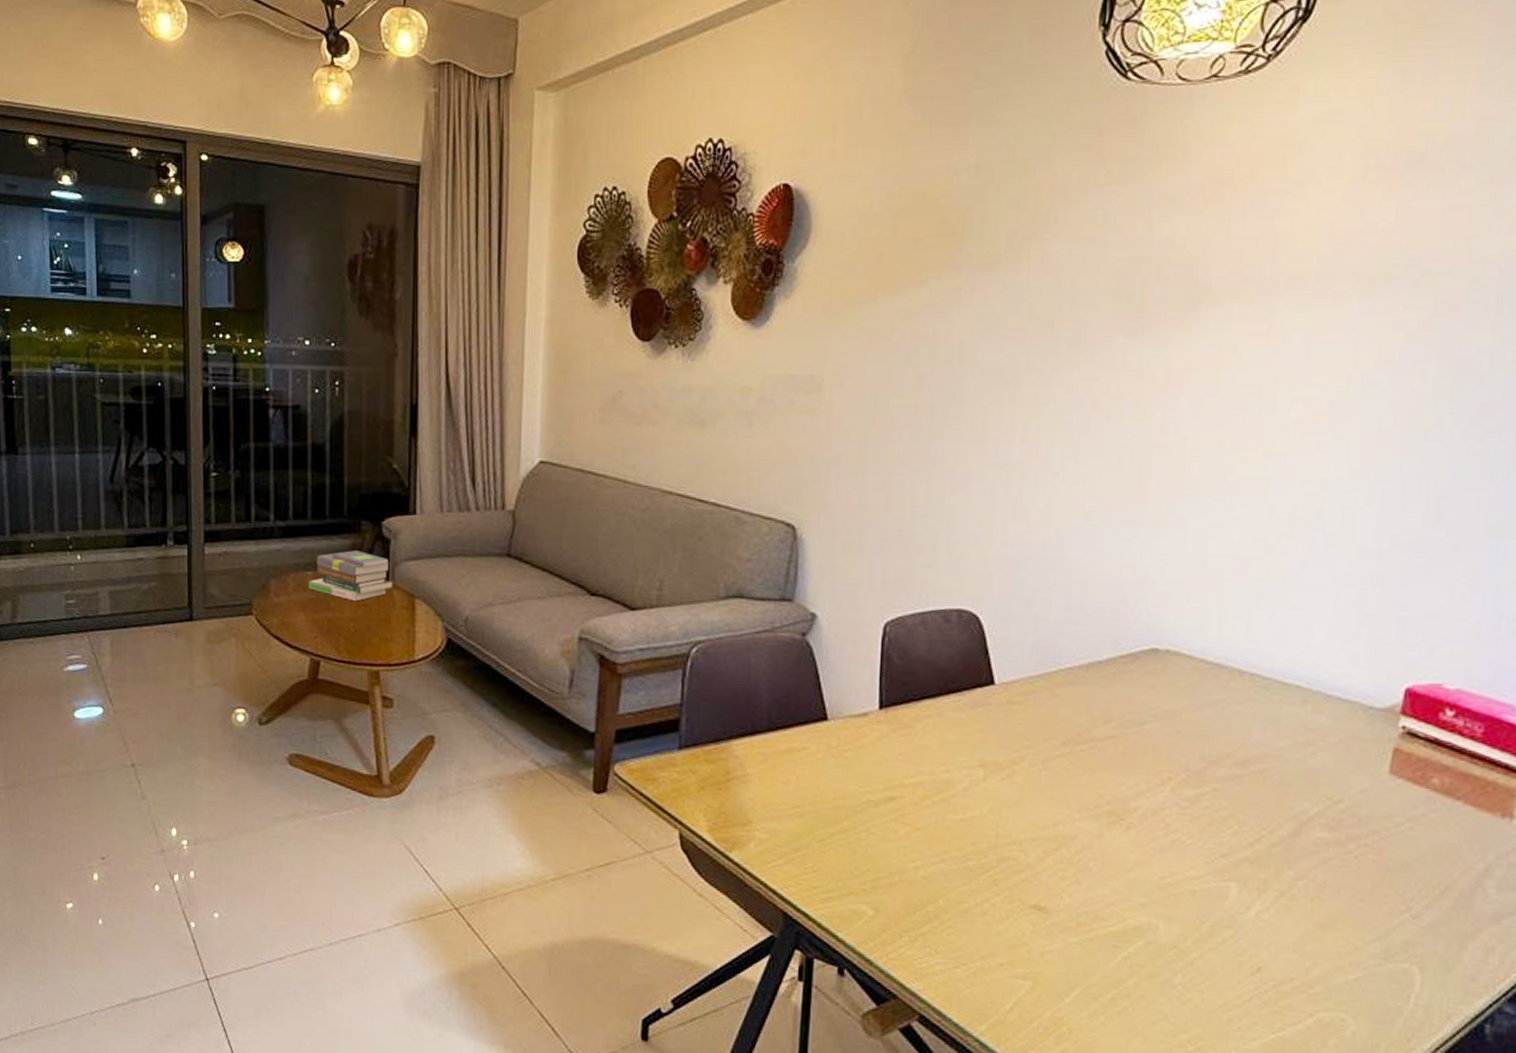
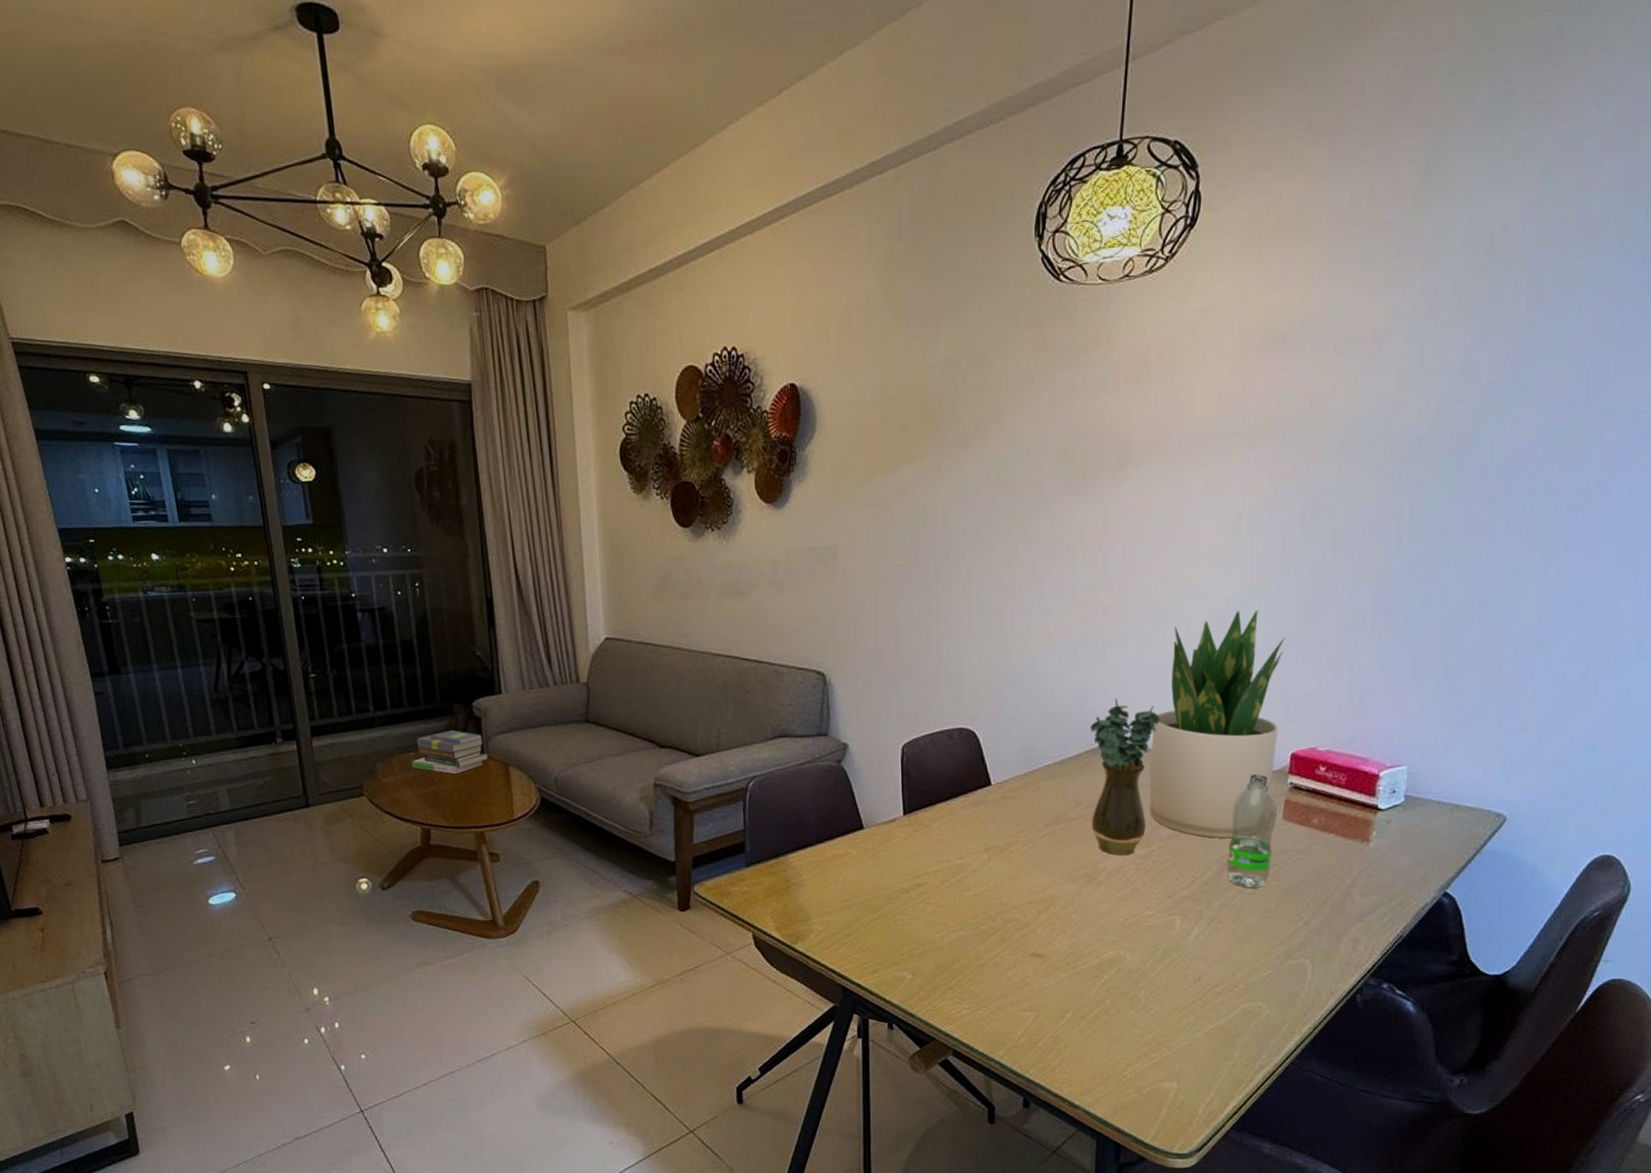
vase: none [1122,592,1226,794] -> present [1090,698,1161,855]
planter: none [1203,496,1405,790] -> present [1150,610,1285,839]
bottle: none [1305,710,1381,861] -> present [1226,774,1276,889]

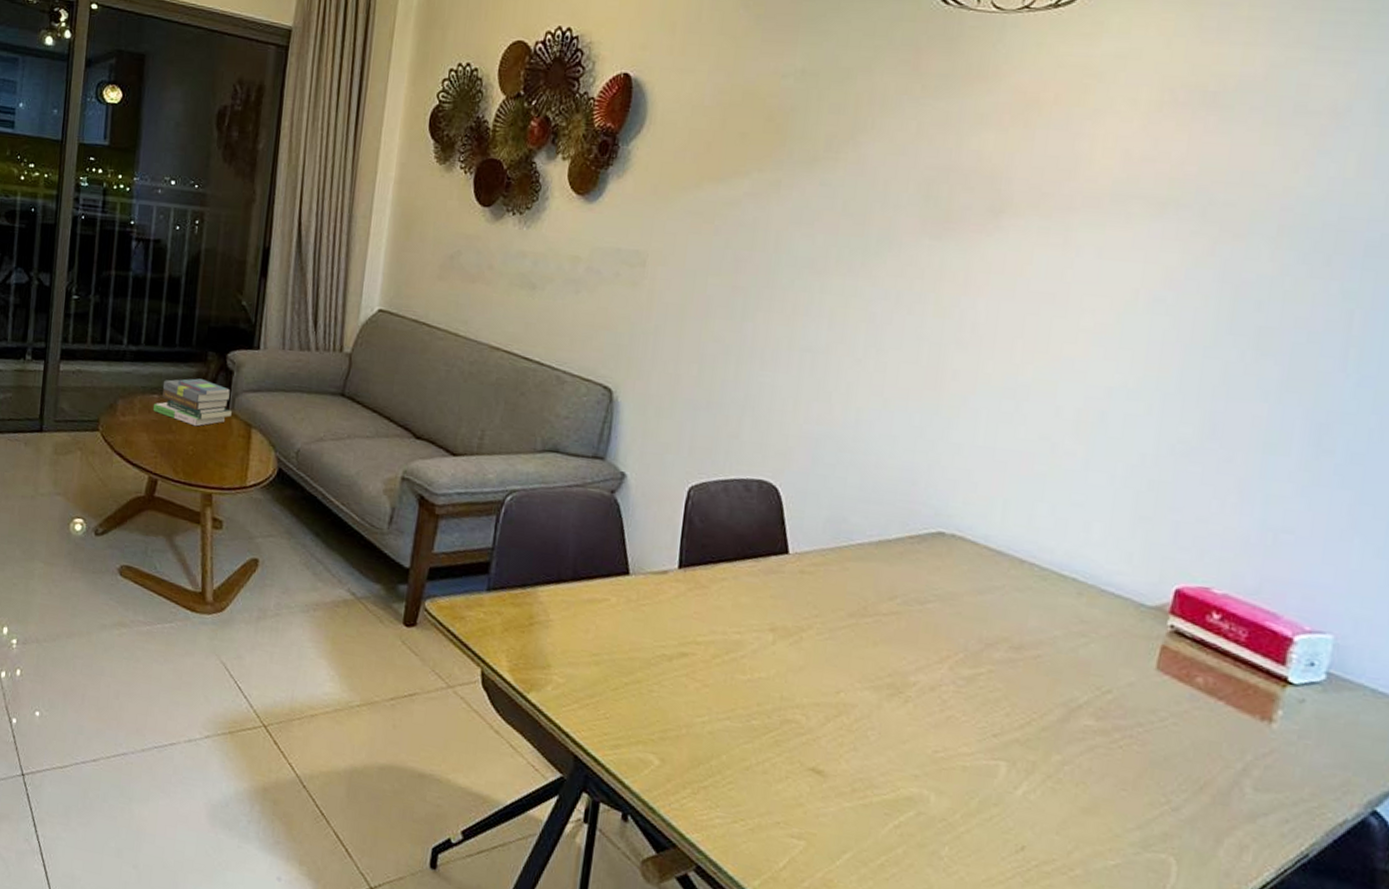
vase: present [1090,698,1161,855] -> none [905,479,1010,673]
planter: present [1150,610,1285,839] -> none [982,403,1181,680]
bottle: present [1226,774,1276,889] -> none [1074,605,1149,750]

